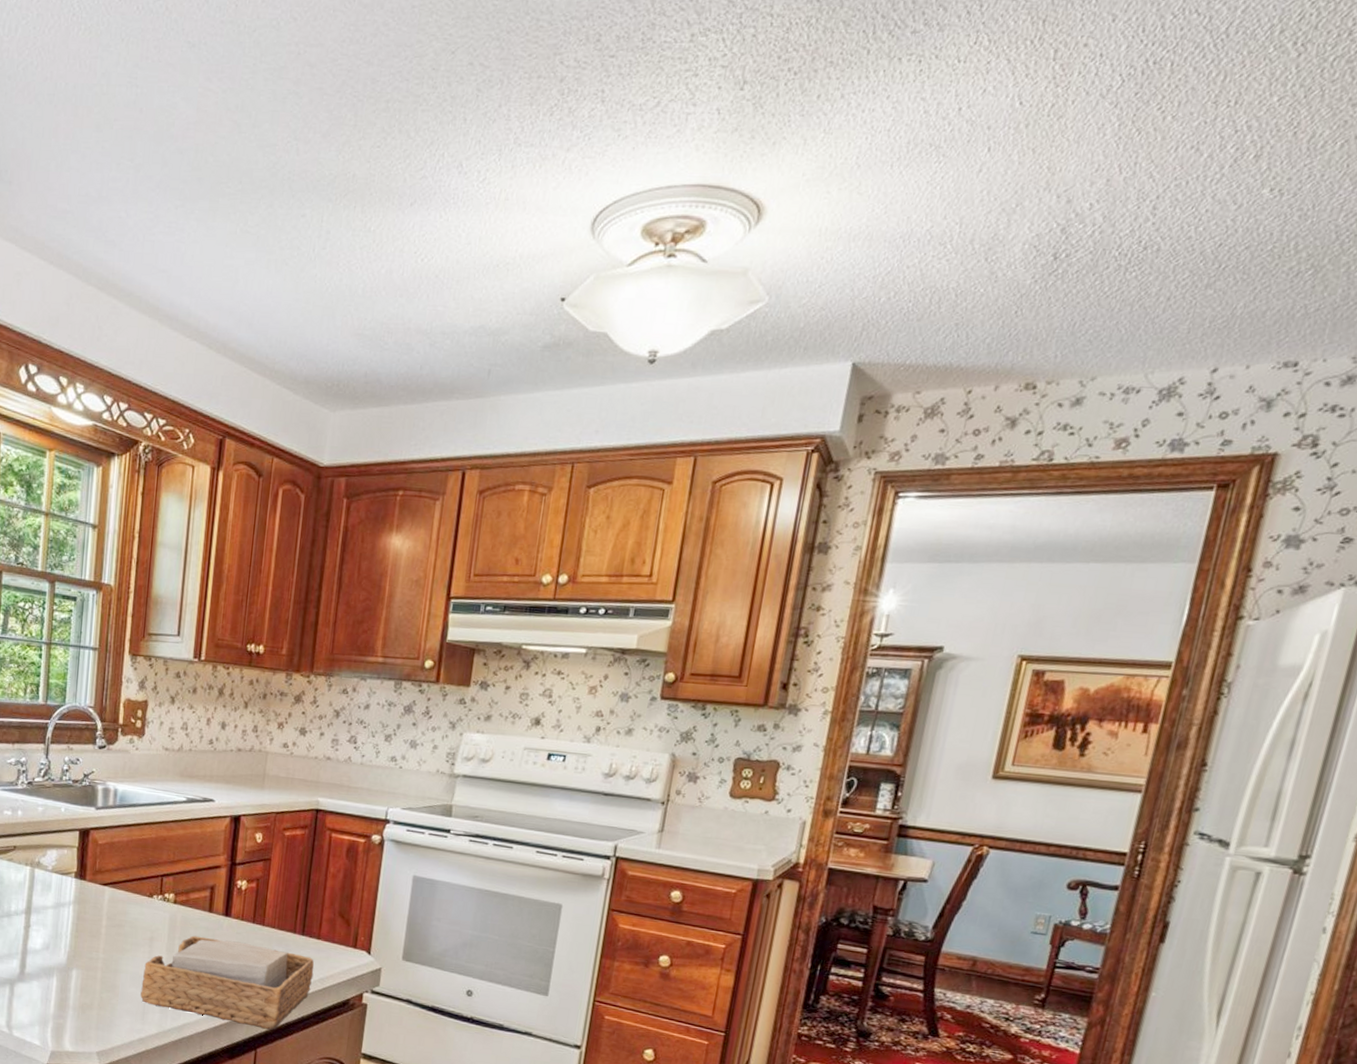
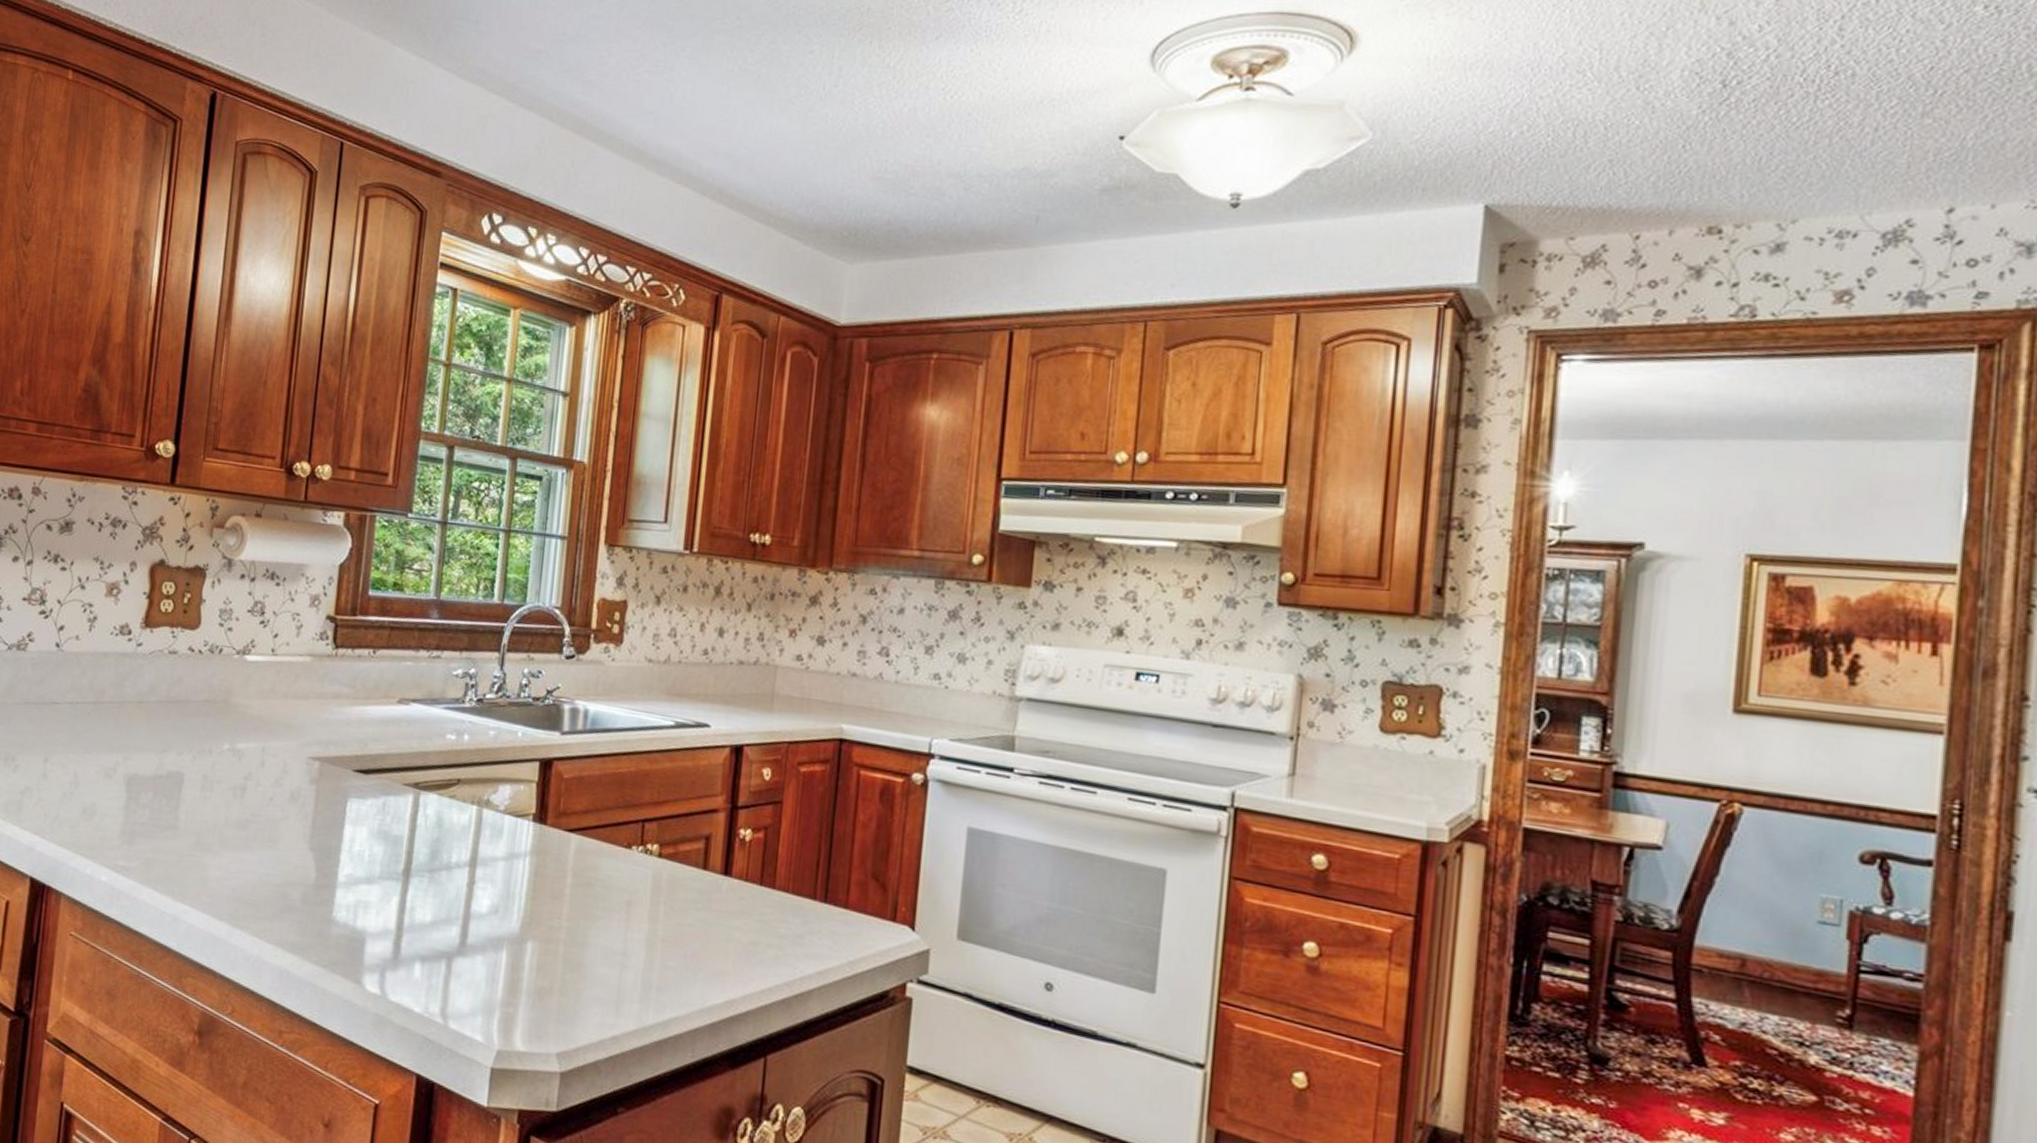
napkin holder: present [140,935,314,1030] -> none [614,900,841,1030]

